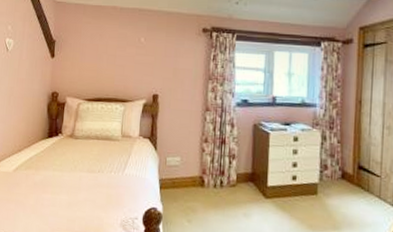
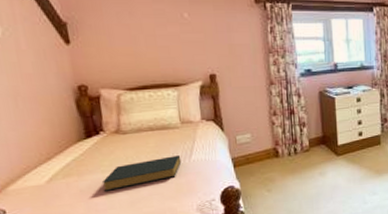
hardback book: none [50,166,116,189] -> present [101,155,182,191]

